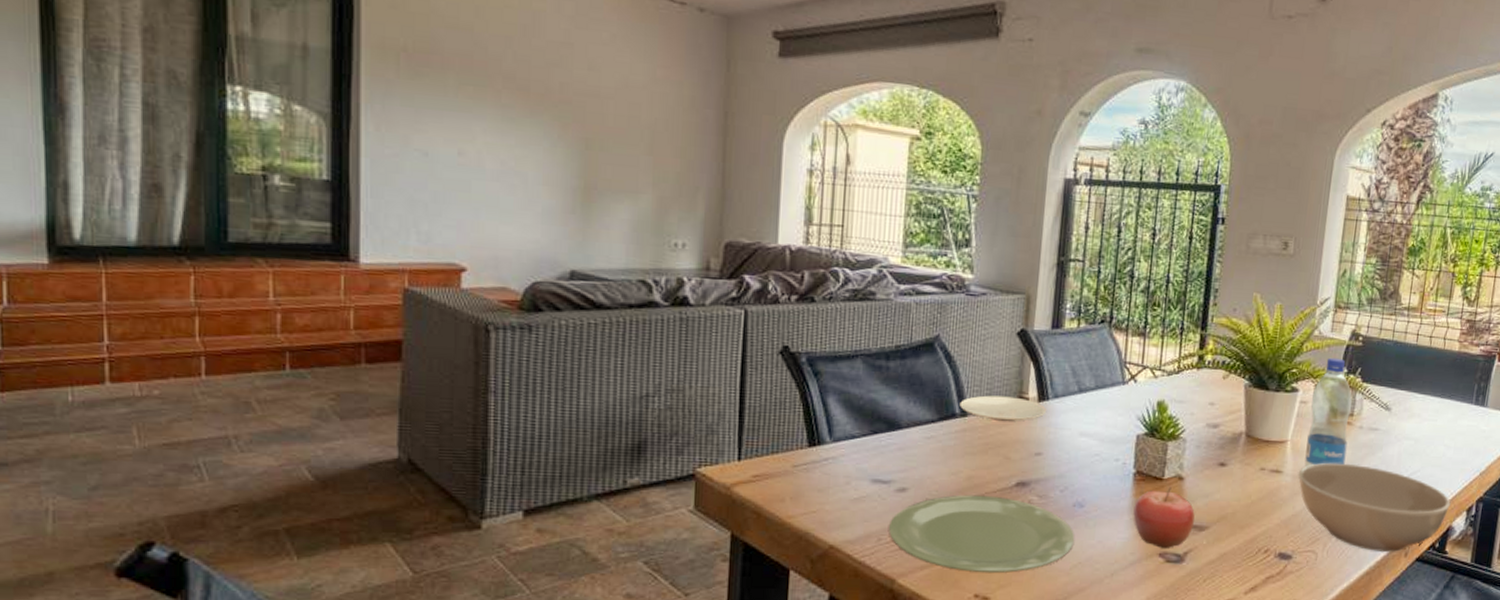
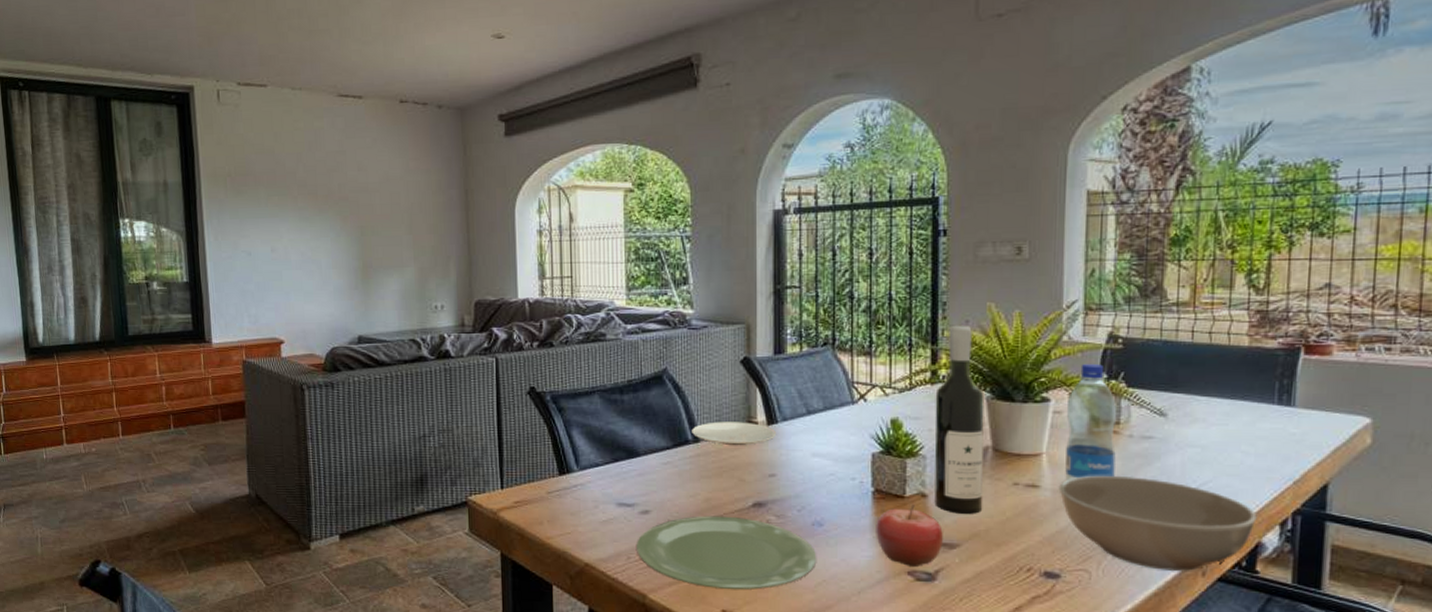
bottle: none [1190,313,1243,497] -> present [934,326,985,514]

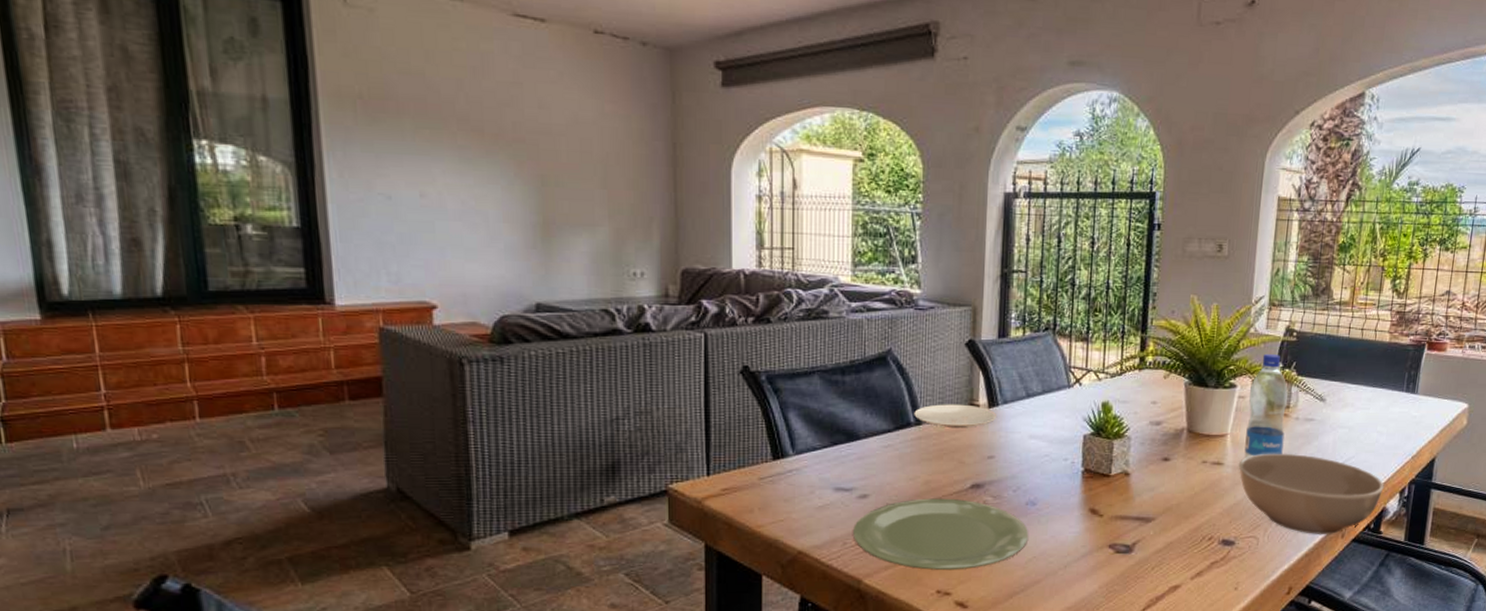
fruit: present [876,505,943,566] -> none [1083,483,1142,540]
bottle: present [934,326,985,514] -> none [1136,316,1184,490]

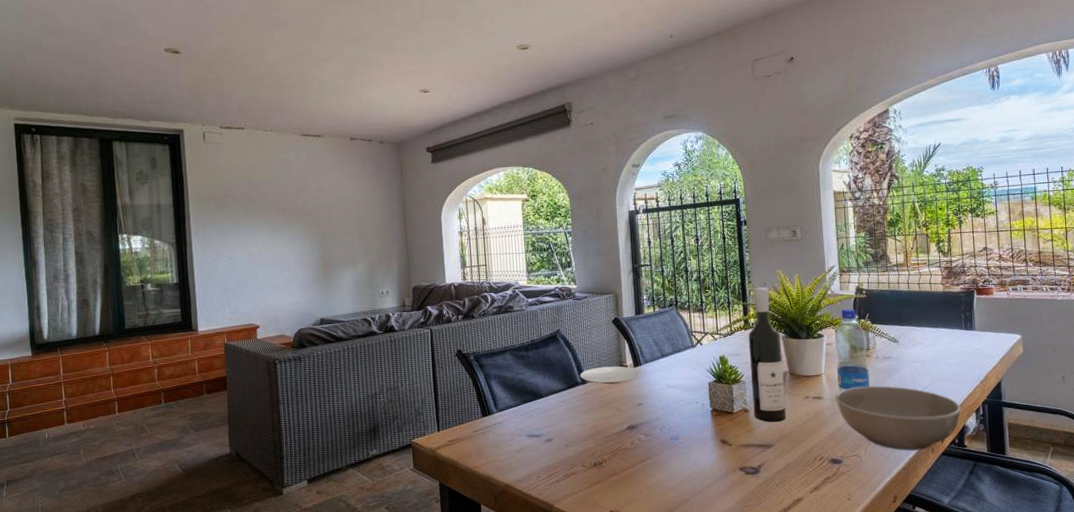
plate: present [853,498,1029,571] -> none [544,438,676,495]
bottle: none [1136,316,1184,490] -> present [748,287,787,422]

